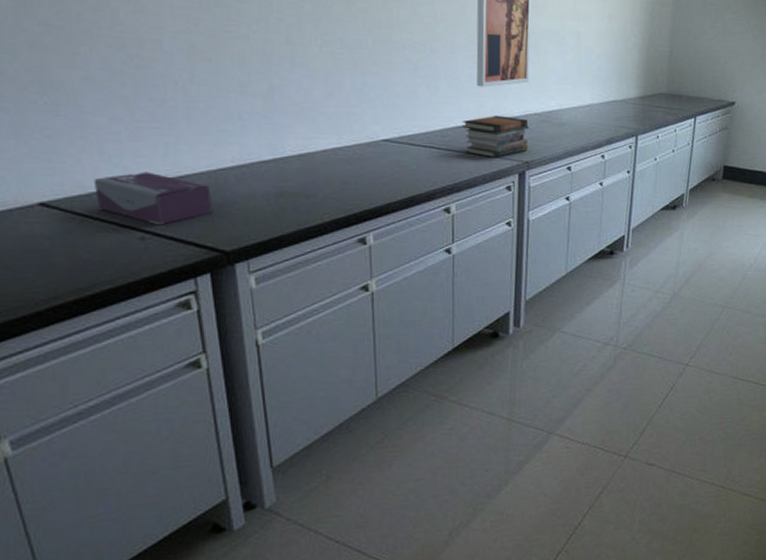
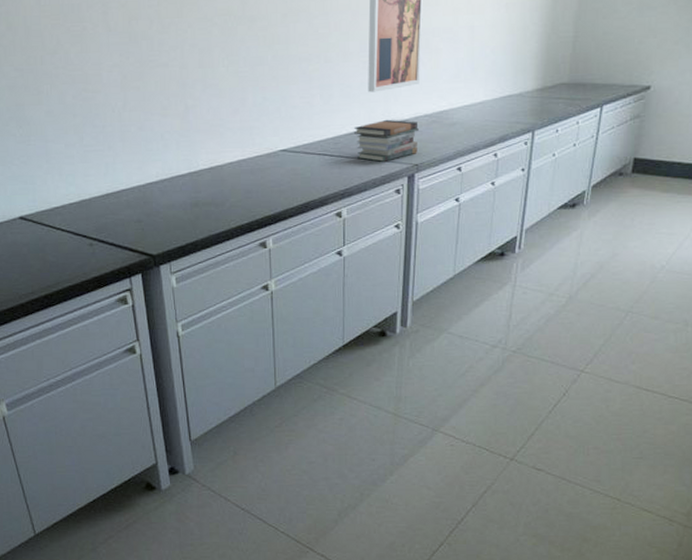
tissue box: present [93,171,213,226] -> none [55,188,142,234]

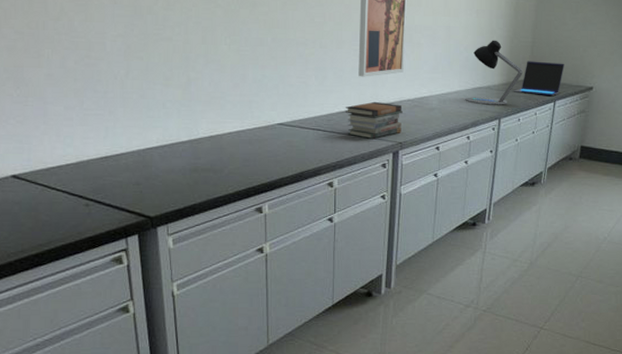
desk lamp: none [492,37,562,116] -> present [465,40,523,105]
laptop: none [550,59,614,101] -> present [513,61,564,97]

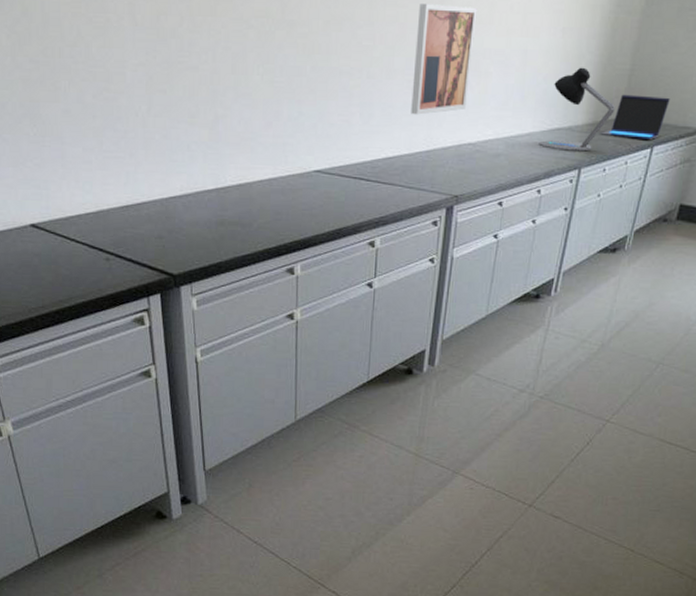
book stack: present [346,101,403,139] -> none [394,145,461,191]

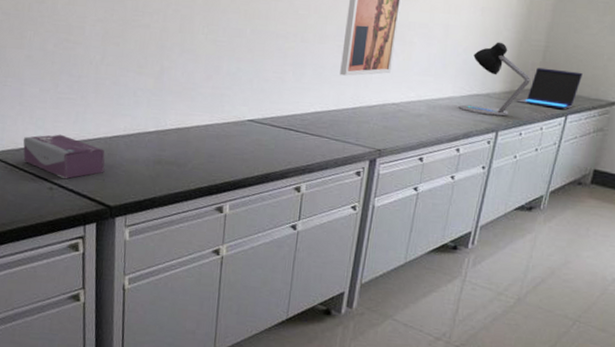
tissue box: none [71,198,164,248] -> present [23,134,105,179]

